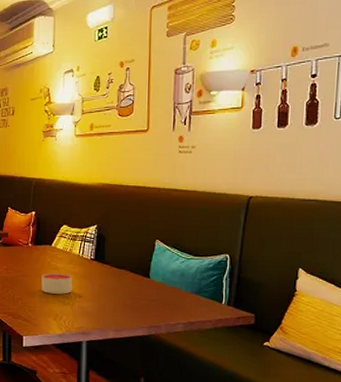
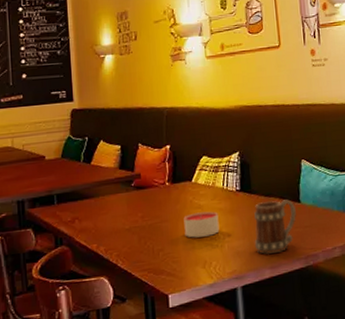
beer mug: none [102,273,145,319] -> present [254,199,297,254]

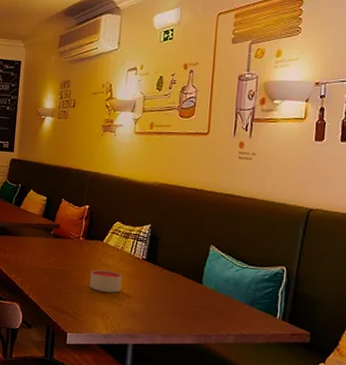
beer mug: present [254,199,297,254] -> none [151,275,197,324]

